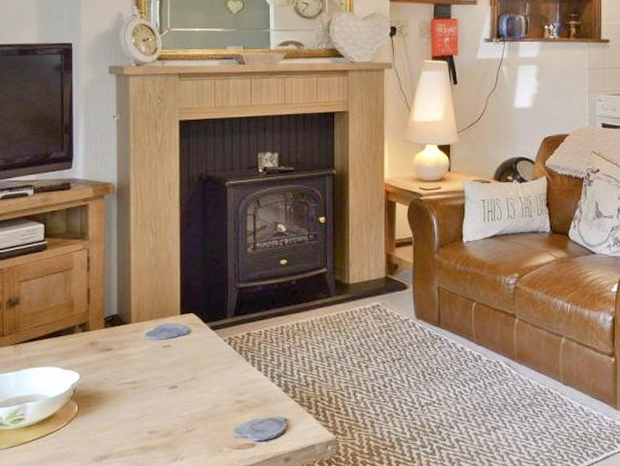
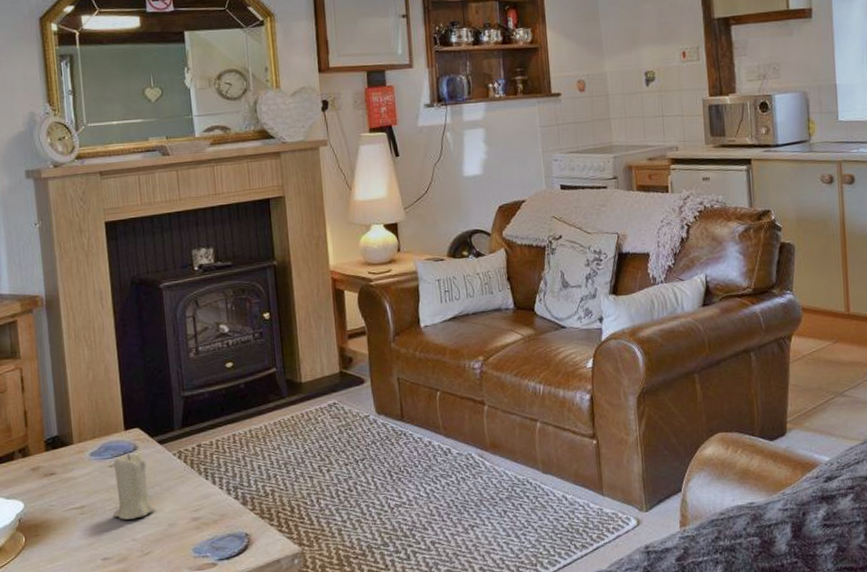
candle: none [162,336,202,397] -> present [112,453,155,520]

